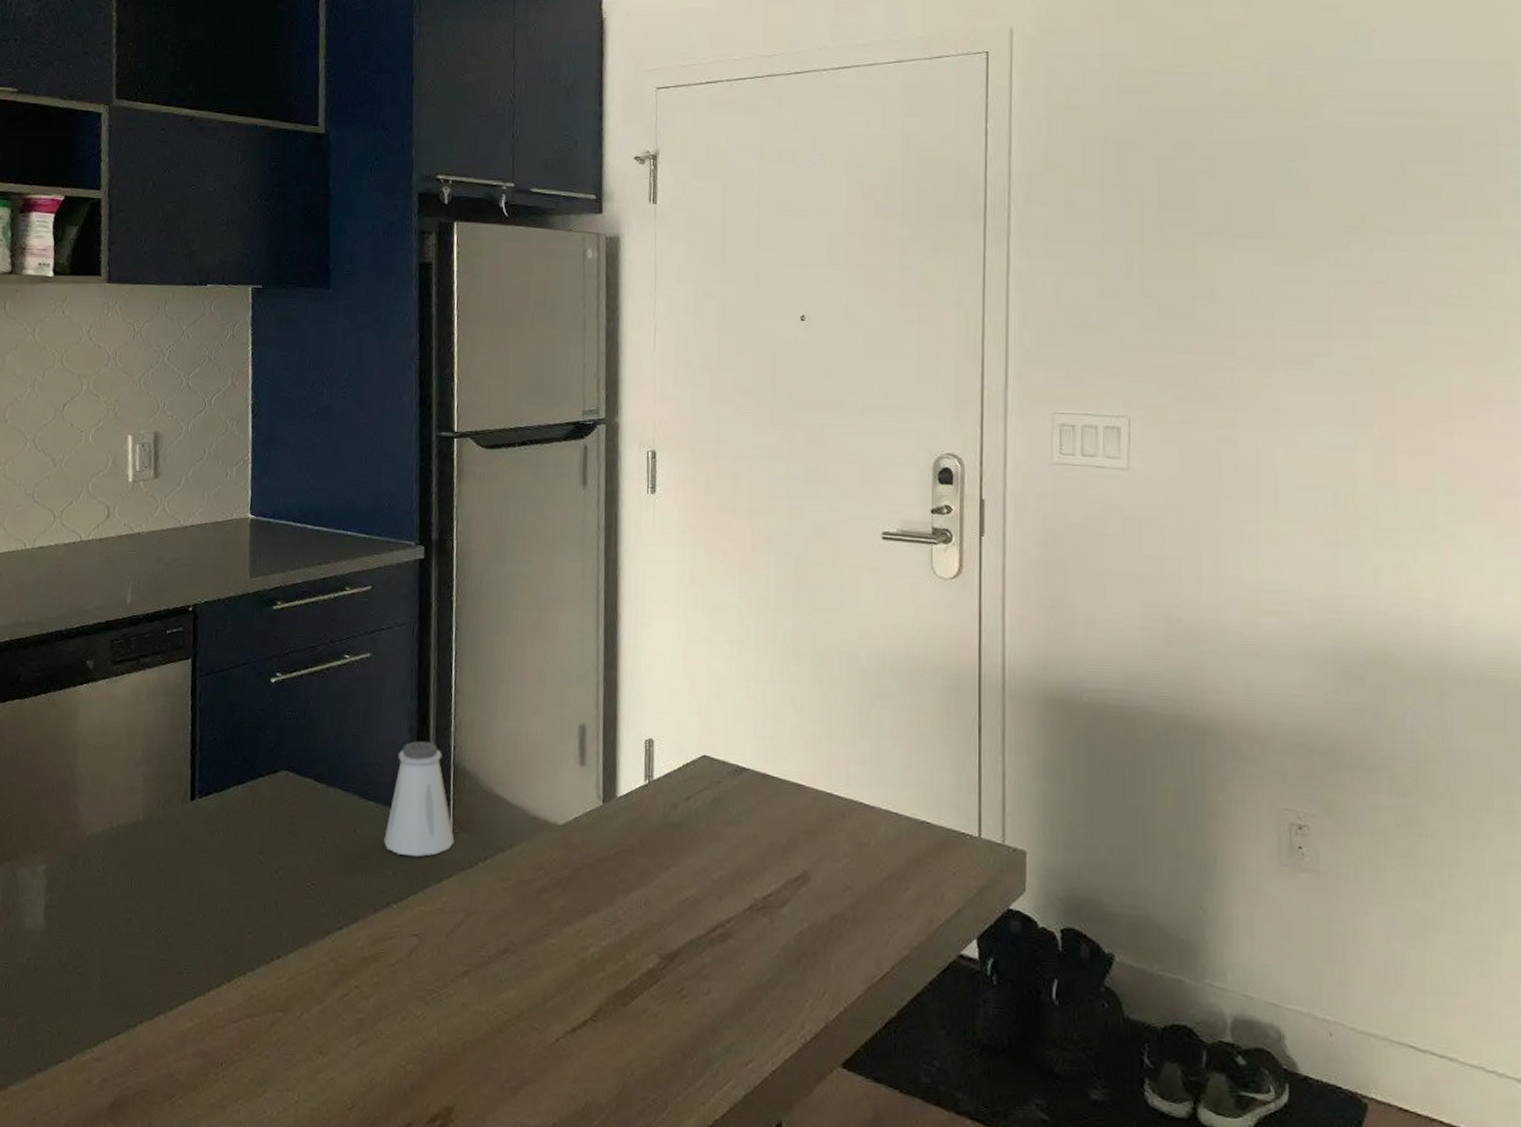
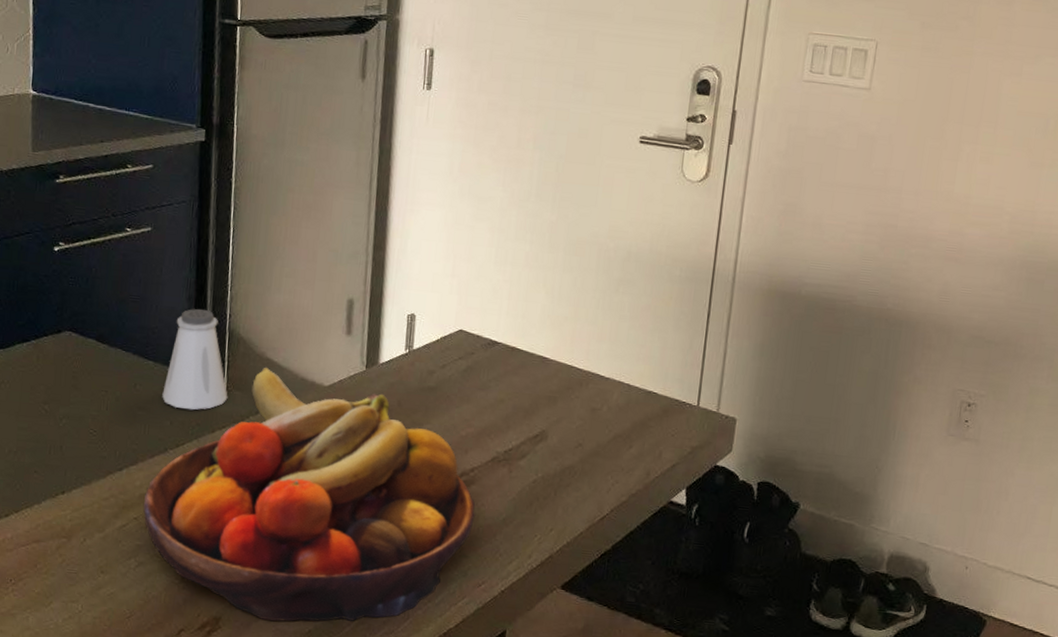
fruit bowl: none [364,804,735,1113] -> present [143,367,476,622]

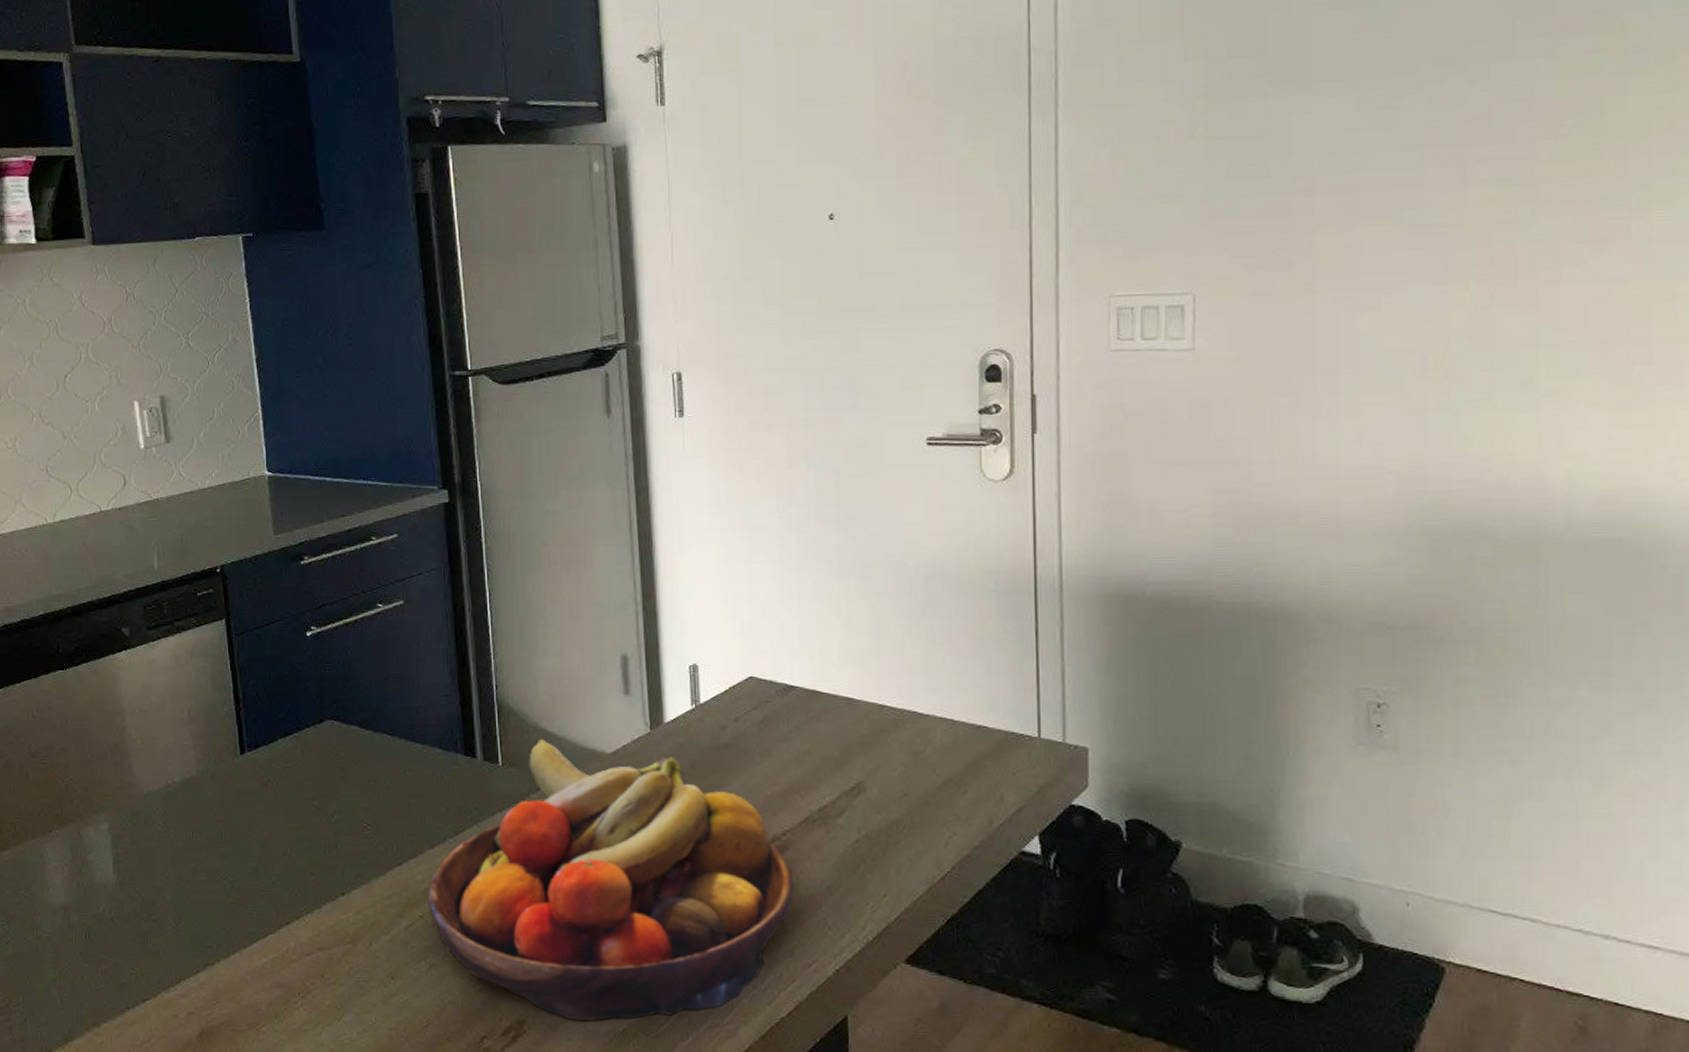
saltshaker: present [162,308,228,410] -> none [434,682,505,793]

